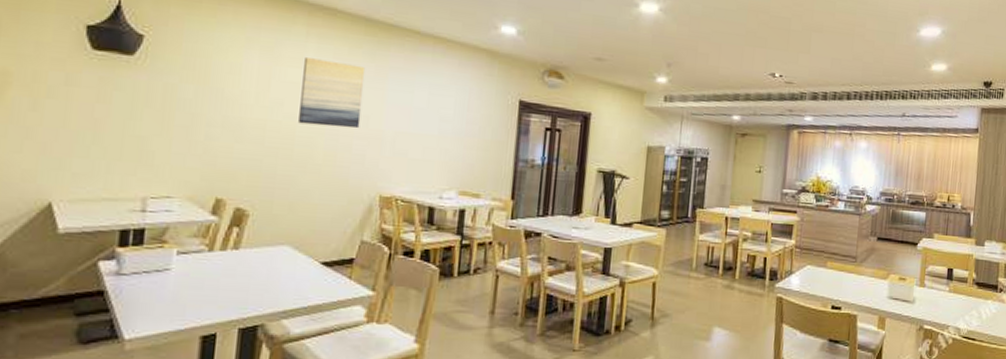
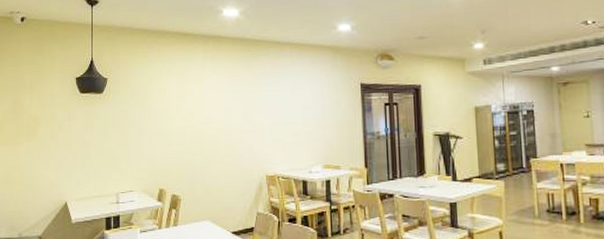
wall art: present [298,58,366,129] -> none [203,75,246,126]

